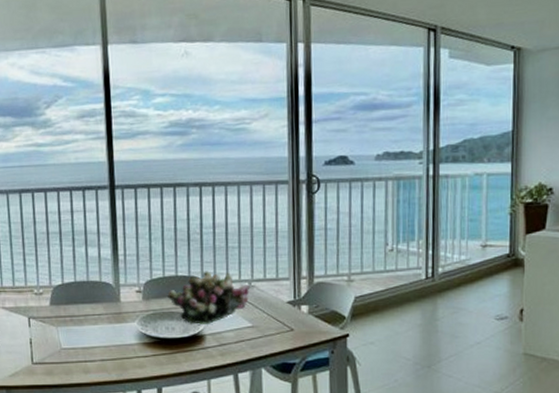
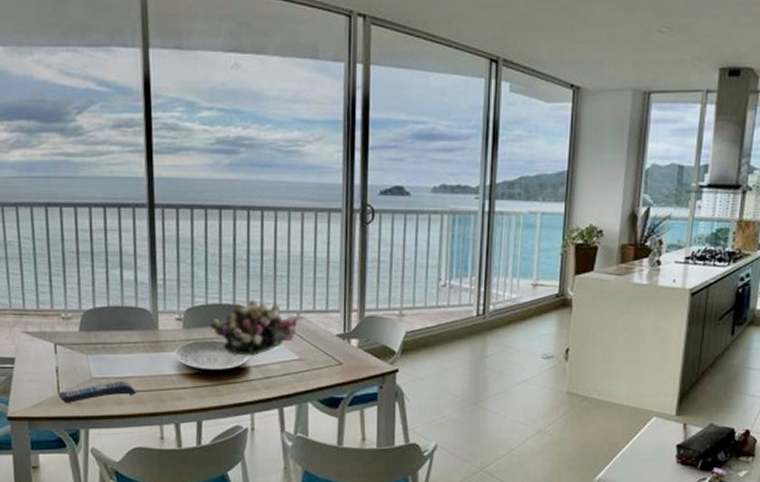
remote control: none [33,350,101,372] -> present [59,380,136,403]

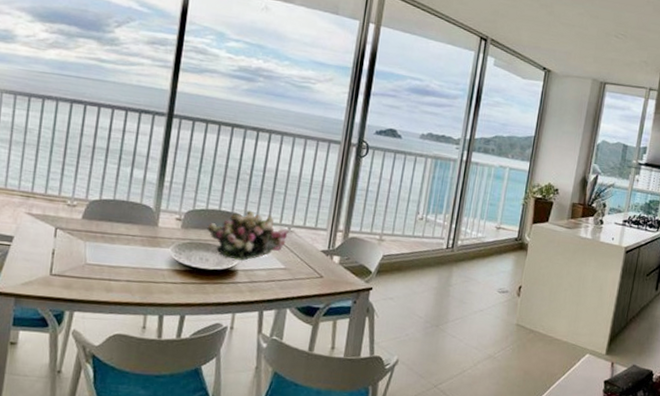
remote control: present [59,380,136,403] -> none [50,269,127,285]

